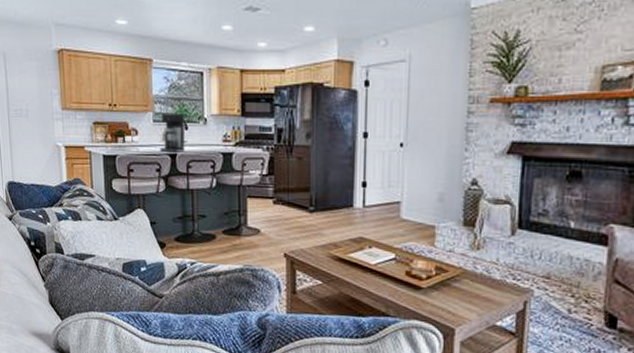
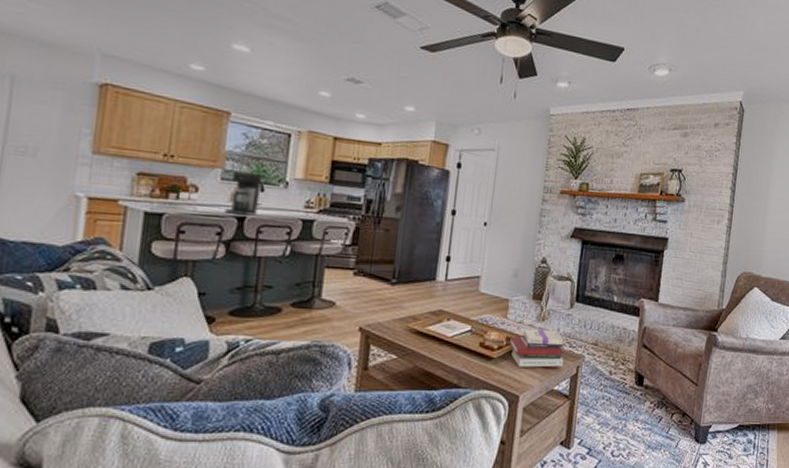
books: none [438,257,507,302] -> present [509,328,564,368]

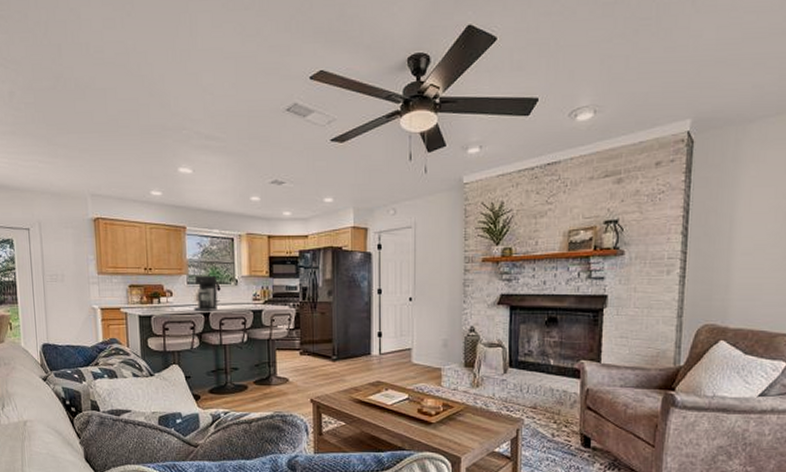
books: present [509,328,564,368] -> none [445,395,503,432]

